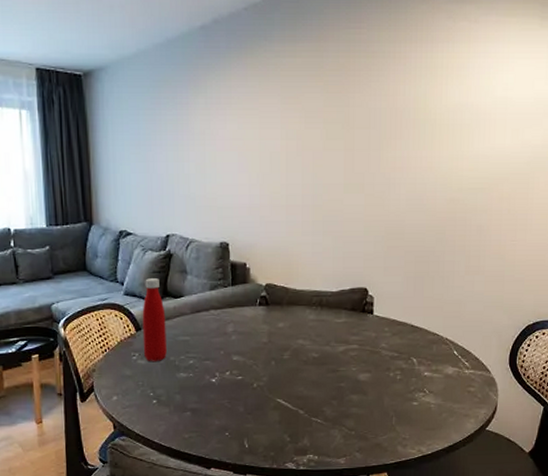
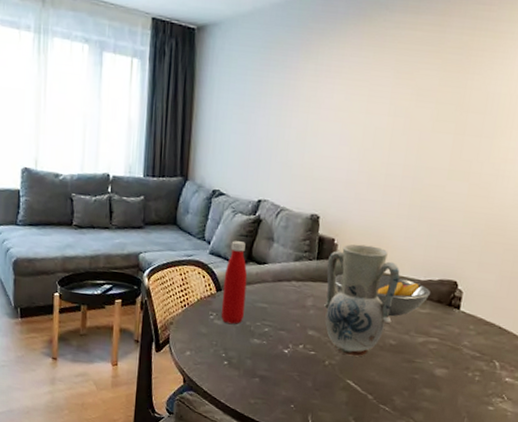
vase: none [242,265,313,375] -> present [323,244,400,357]
fruit bowl: none [251,292,345,331] -> present [334,274,431,317]

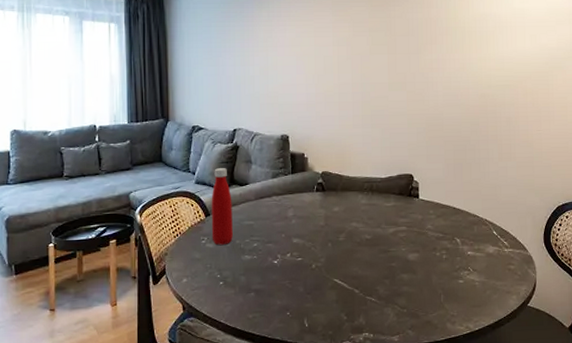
vase: present [323,244,400,357] -> none [301,155,364,256]
fruit bowl: present [334,274,431,317] -> none [309,178,393,214]

